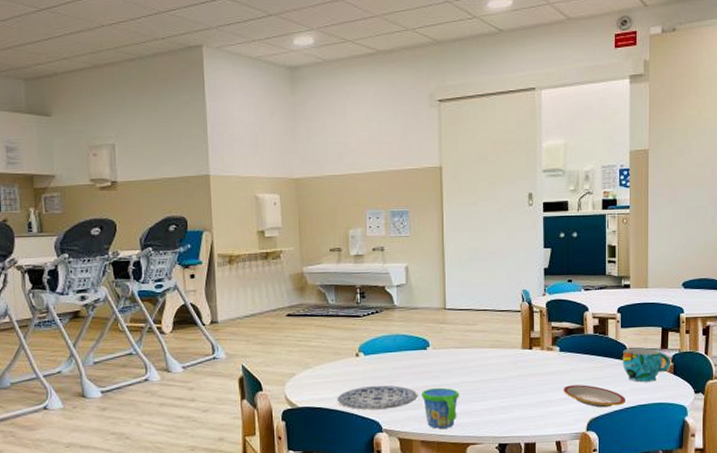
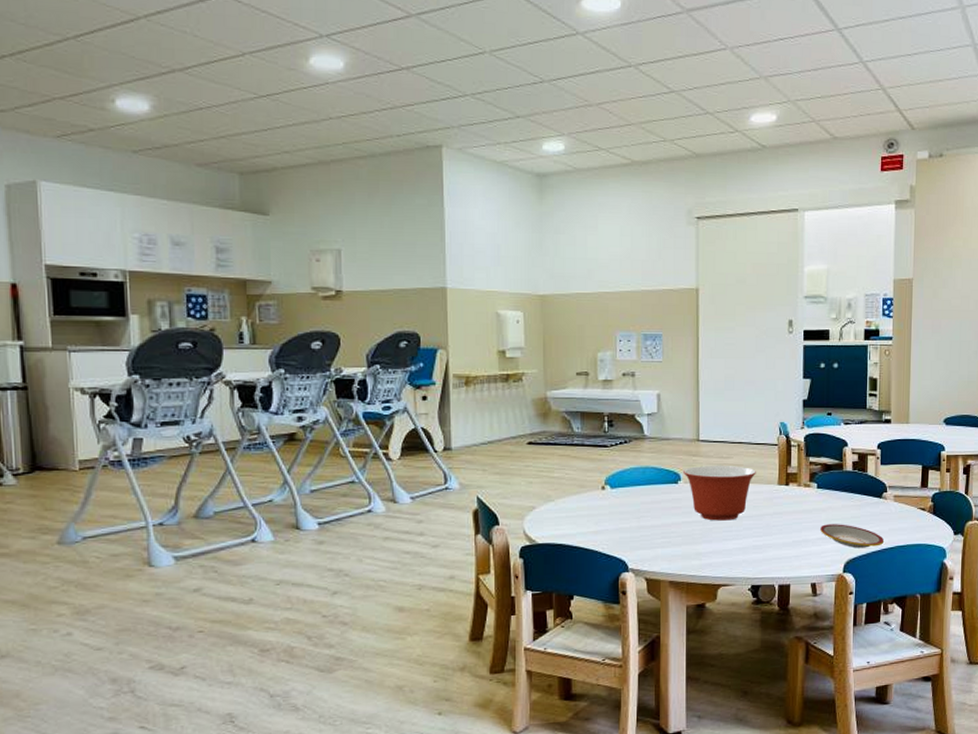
plate: present [337,385,418,410] -> none [580,521,667,548]
snack cup: present [422,387,459,429] -> none [671,524,711,569]
mixing bowl: none [432,332,501,384] -> present [683,466,756,521]
cup: present [622,348,671,382] -> none [881,486,931,522]

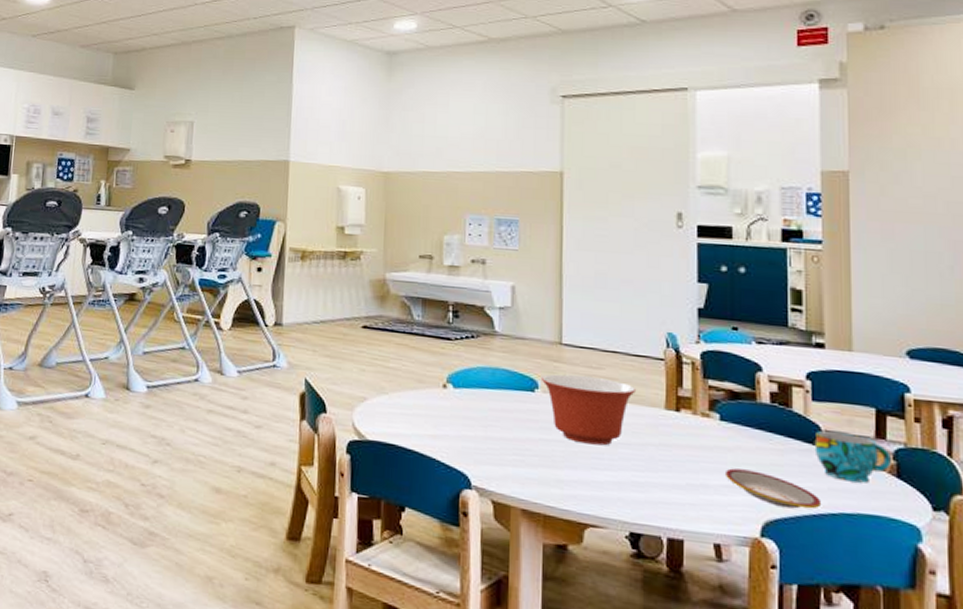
cup: none [881,486,931,522] -> present [814,430,893,483]

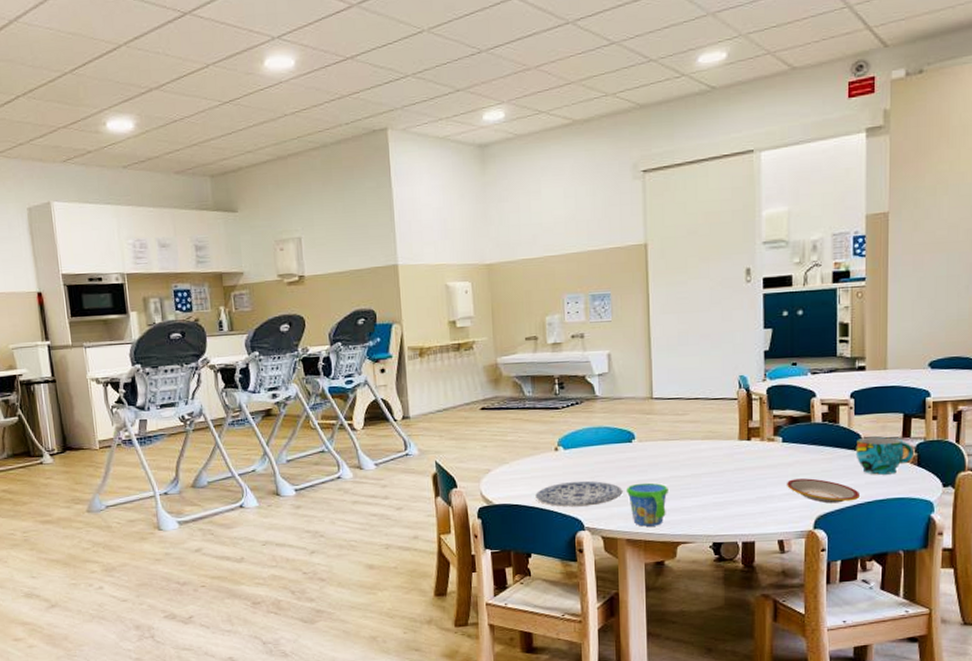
plate: none [416,427,521,461] -> present [535,480,623,507]
snack cup: none [525,442,576,499] -> present [627,482,668,527]
mixing bowl: present [542,374,636,446] -> none [637,422,715,479]

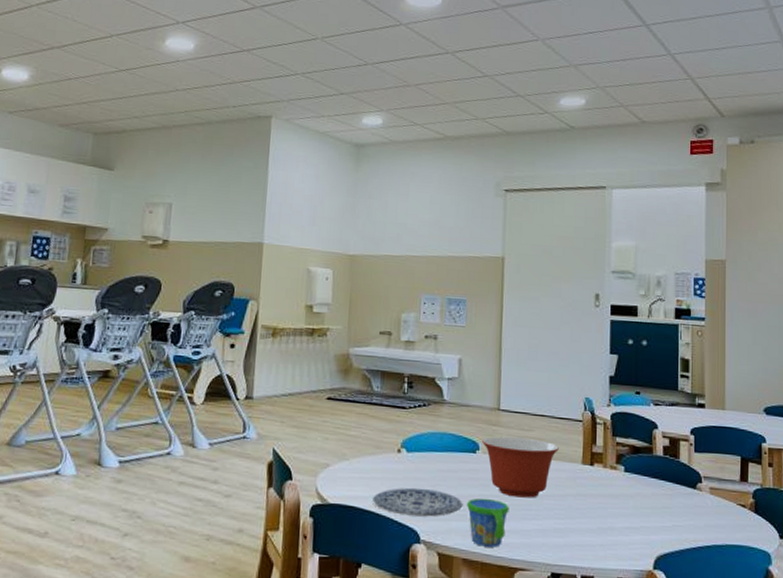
mixing bowl: none [637,422,715,479] -> present [482,436,559,498]
plate: present [787,478,861,504] -> none [628,512,700,544]
cup: present [855,436,915,475] -> none [695,476,752,519]

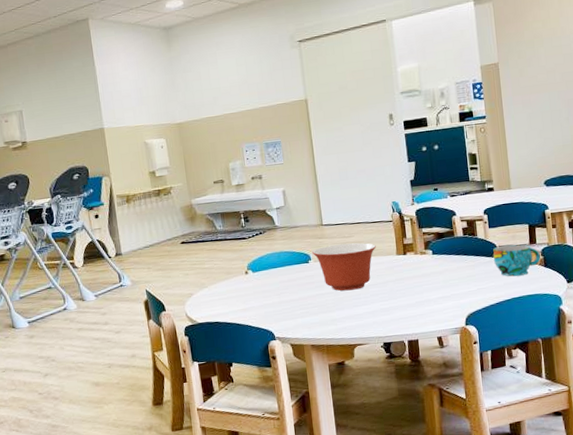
plate: present [372,487,463,517] -> none [232,297,305,321]
snack cup: present [467,498,509,548] -> none [308,295,343,334]
cup: none [695,476,752,519] -> present [493,244,541,277]

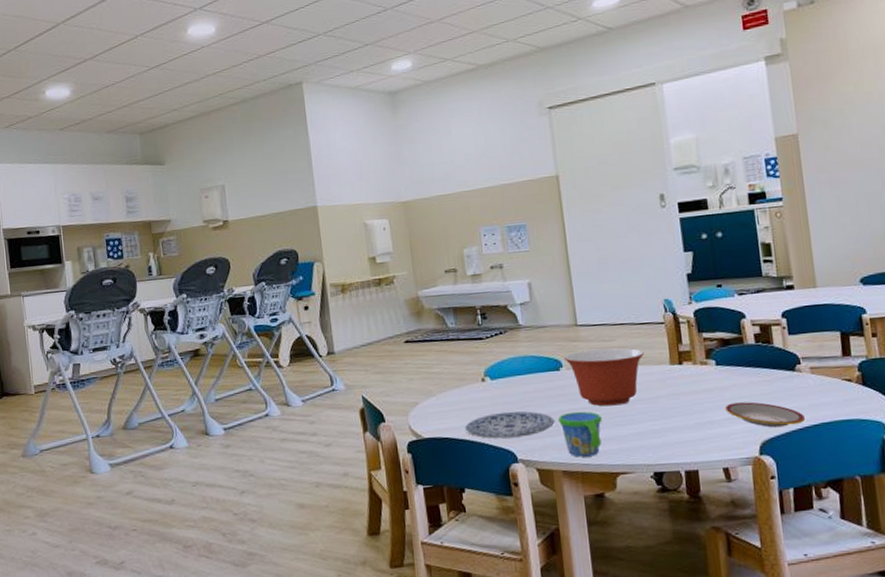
plate: none [232,297,305,321] -> present [465,411,555,439]
snack cup: none [308,295,343,334] -> present [558,411,602,457]
plate: none [440,283,501,303] -> present [725,402,806,428]
cup: present [493,244,541,277] -> none [794,356,858,396]

